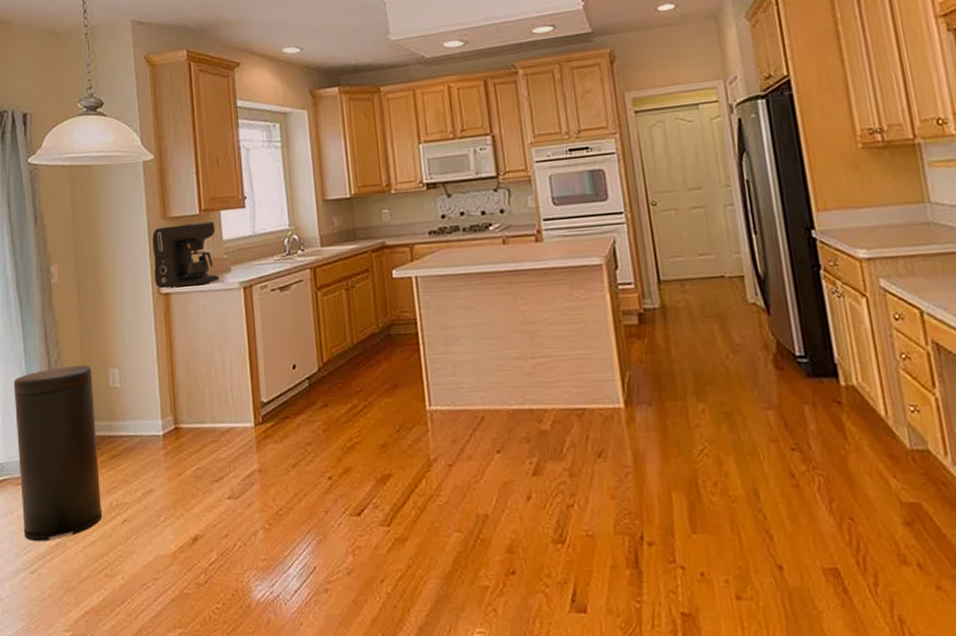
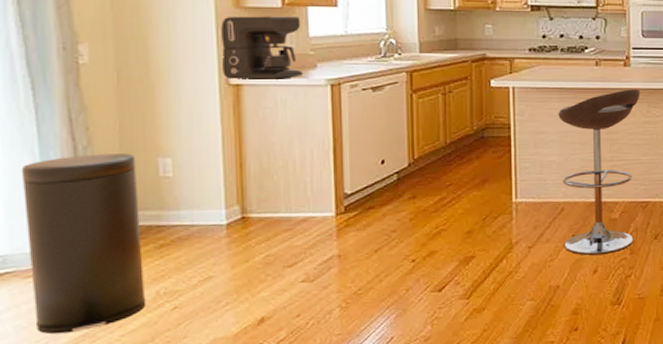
bar stool: none [467,268,572,477] -> present [558,89,640,255]

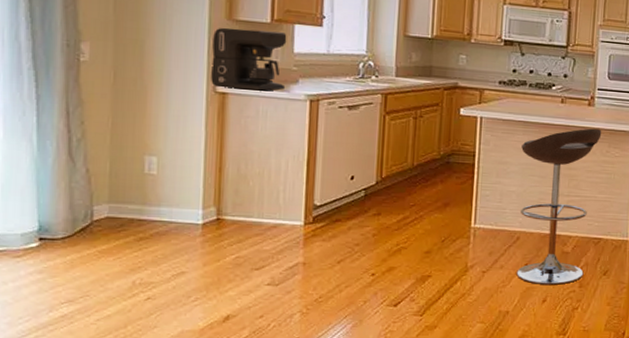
pedal bin: present [20,153,146,334] -> none [19,146,124,313]

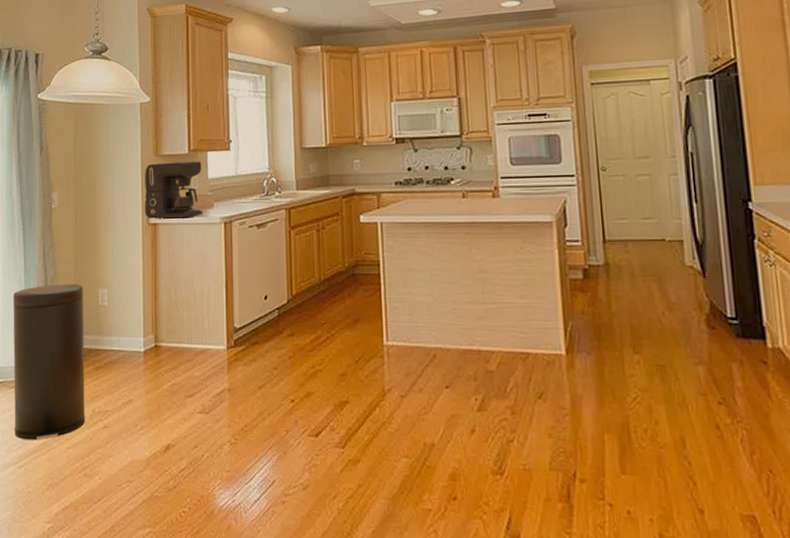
pedal bin: none [19,146,124,313] -> present [12,284,86,441]
bar stool: present [516,128,602,285] -> none [426,222,515,411]

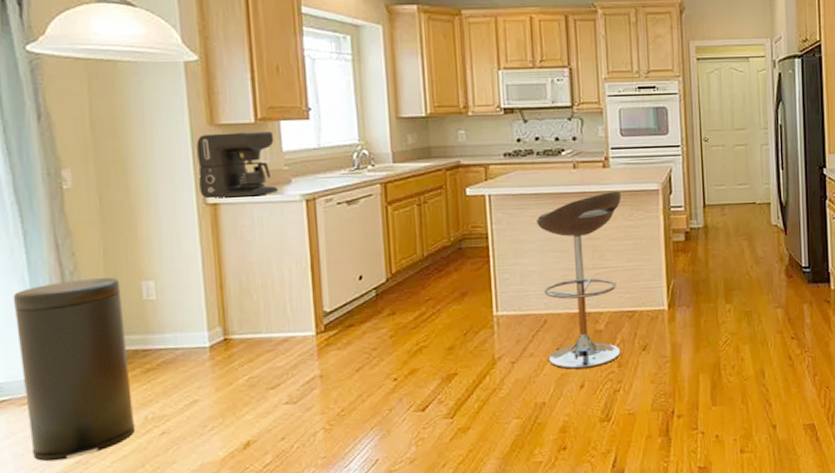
bar stool: none [426,222,515,411] -> present [537,191,622,369]

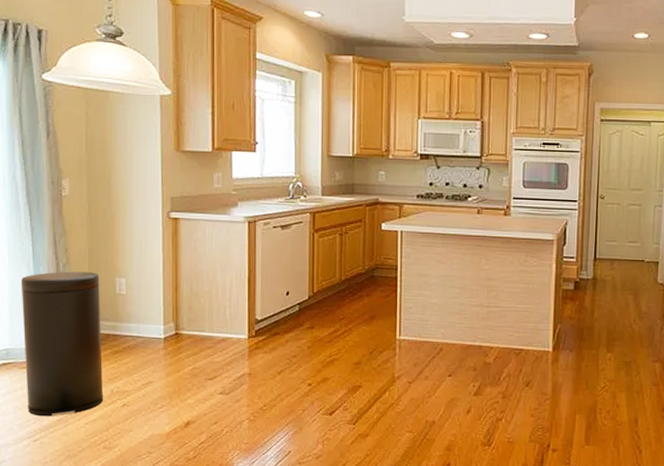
coffee maker: present [196,131,279,199] -> none [165,158,227,215]
bar stool: present [537,191,622,369] -> none [441,238,519,396]

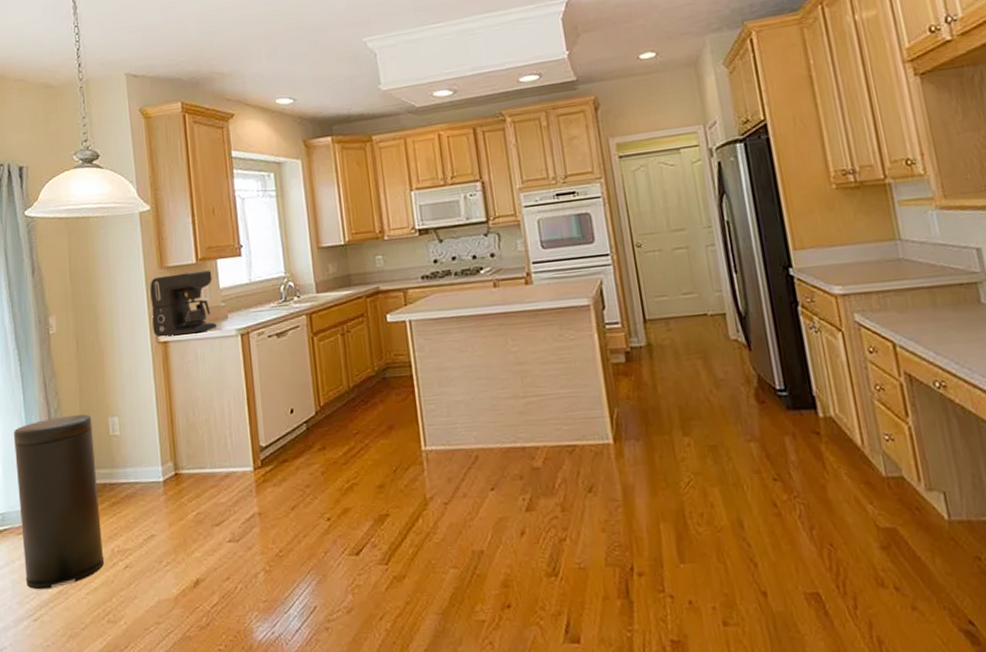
coffee maker: none [165,158,227,215] -> present [150,270,218,338]

